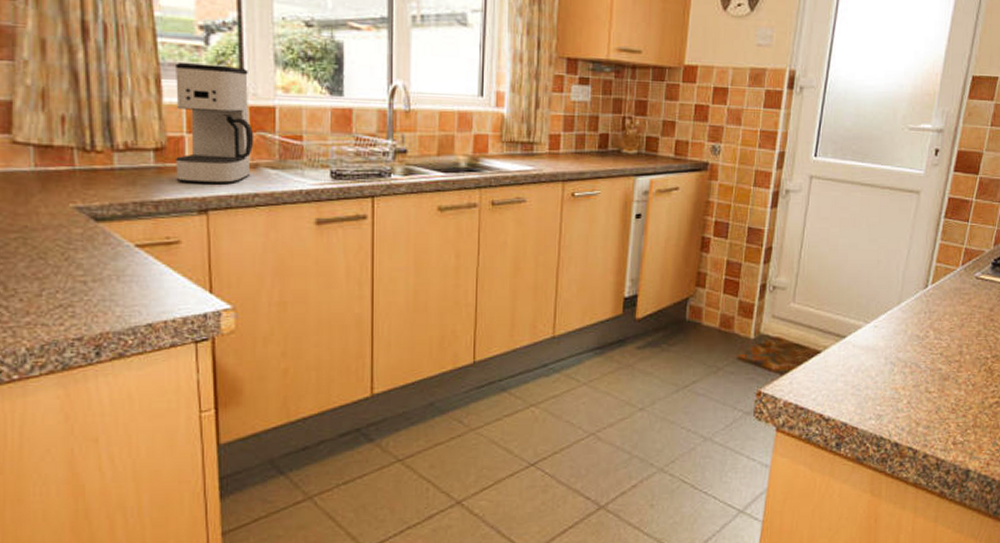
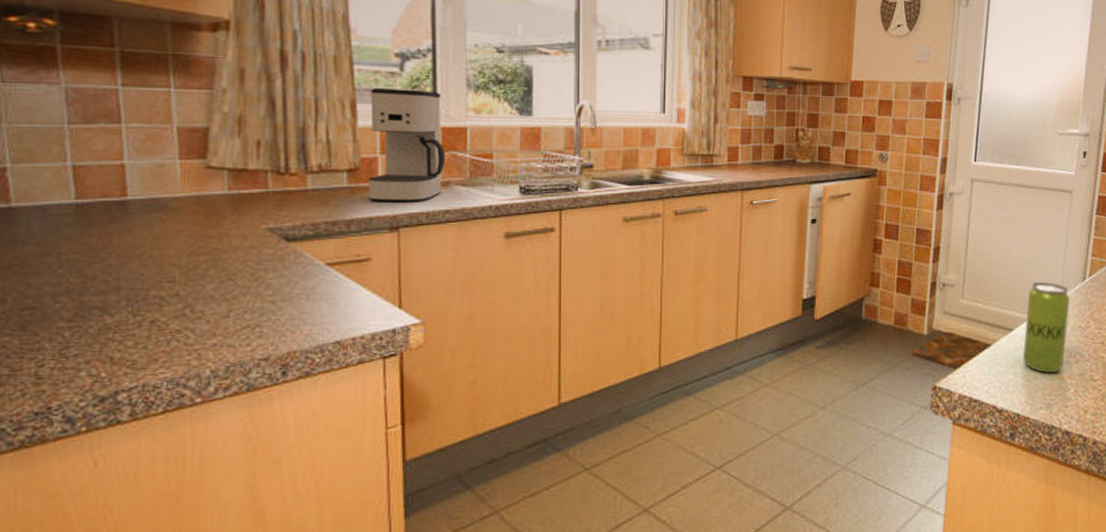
beverage can: none [854,287,909,384] -> present [1022,281,1070,374]

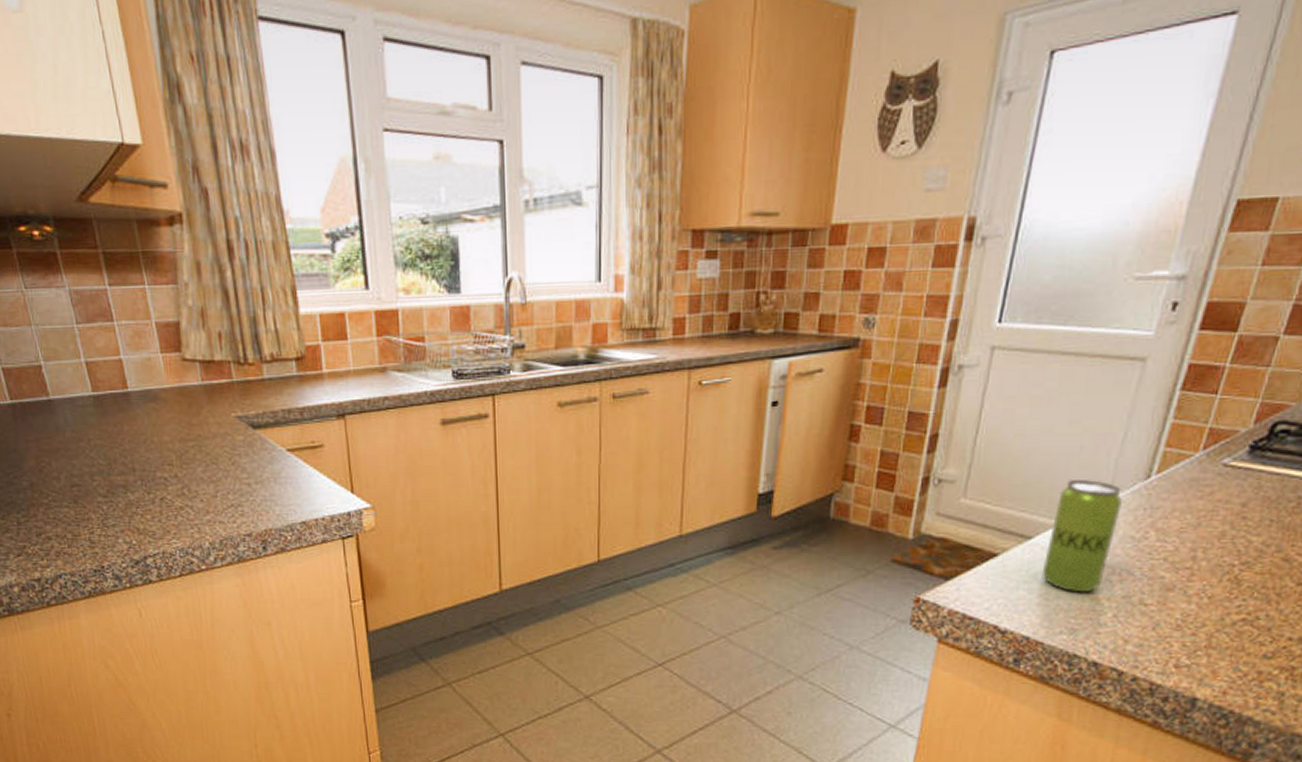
coffee maker: present [367,88,446,202] -> none [308,271,381,390]

